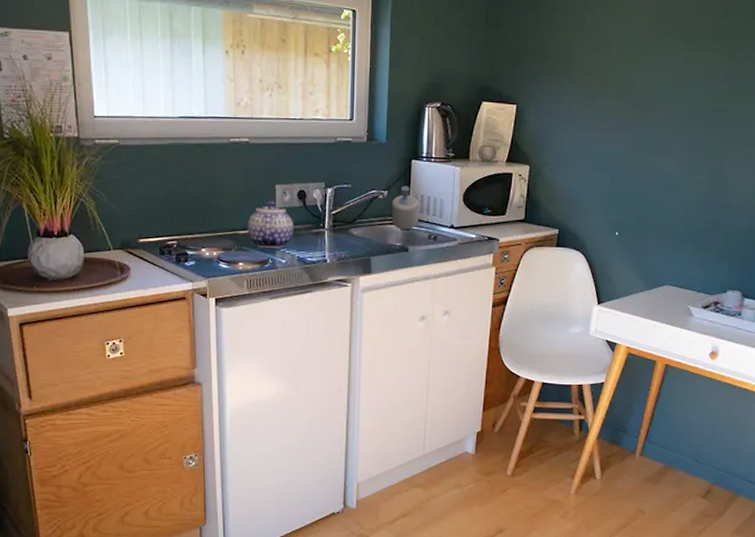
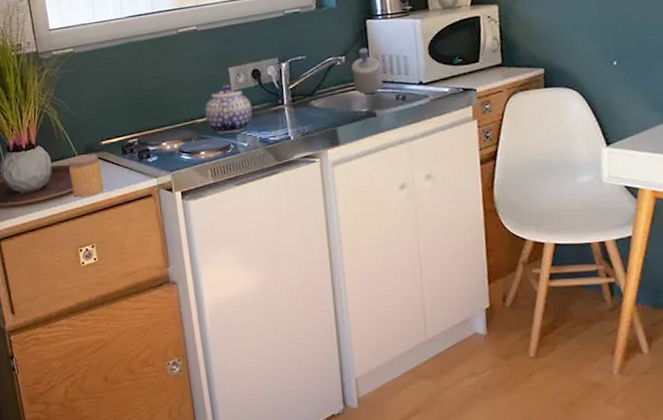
jar: none [102,249,138,292] -> present [67,153,104,198]

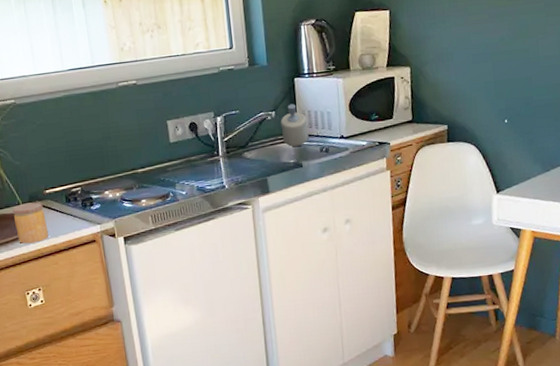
teapot: present [204,84,253,134] -> none [144,136,191,183]

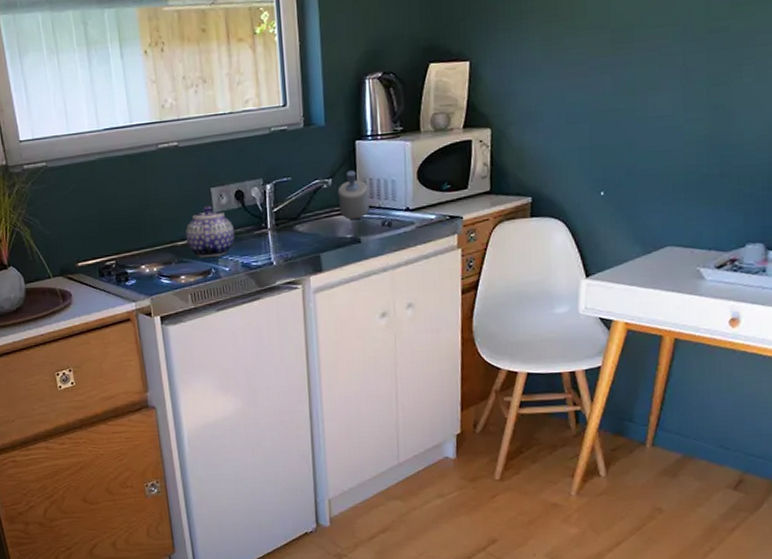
jar: present [12,202,49,244] -> none [42,275,81,321]
teapot: none [144,136,191,183] -> present [185,205,235,258]

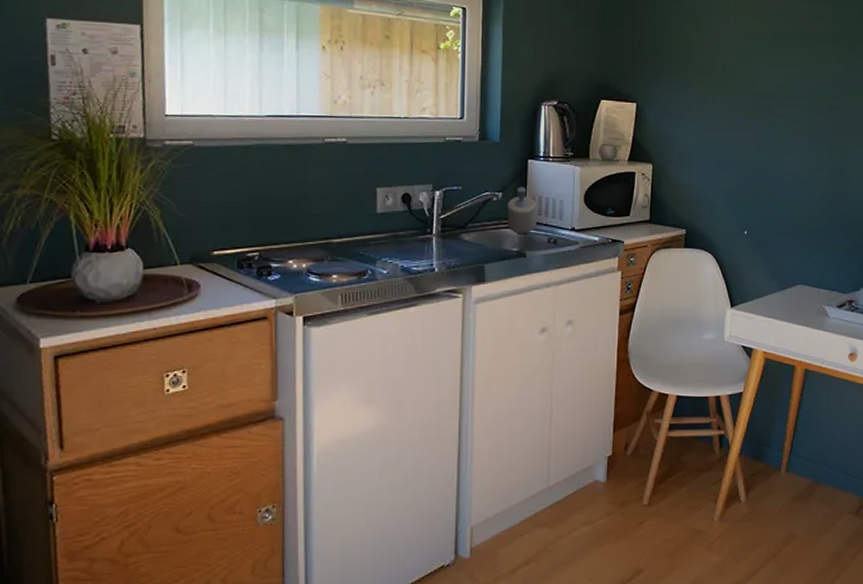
teapot: present [185,205,235,258] -> none [342,205,398,258]

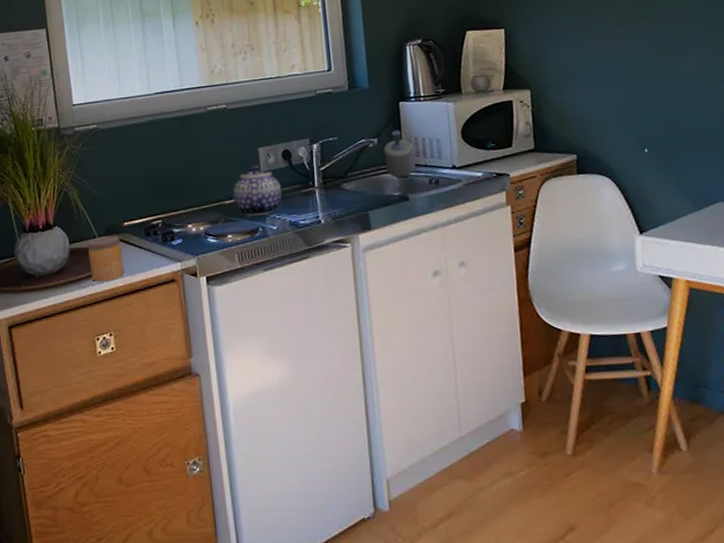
jar: none [165,264,209,314] -> present [87,235,125,282]
teapot: none [342,205,398,258] -> present [232,165,283,216]

